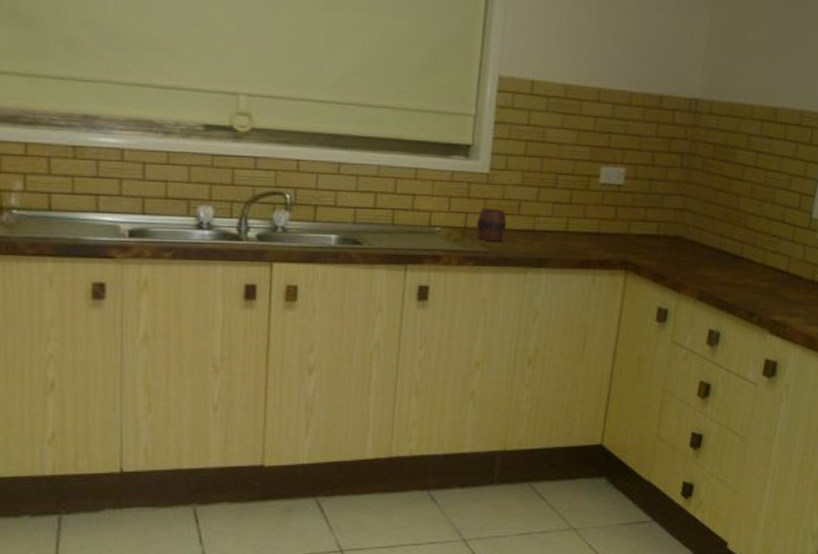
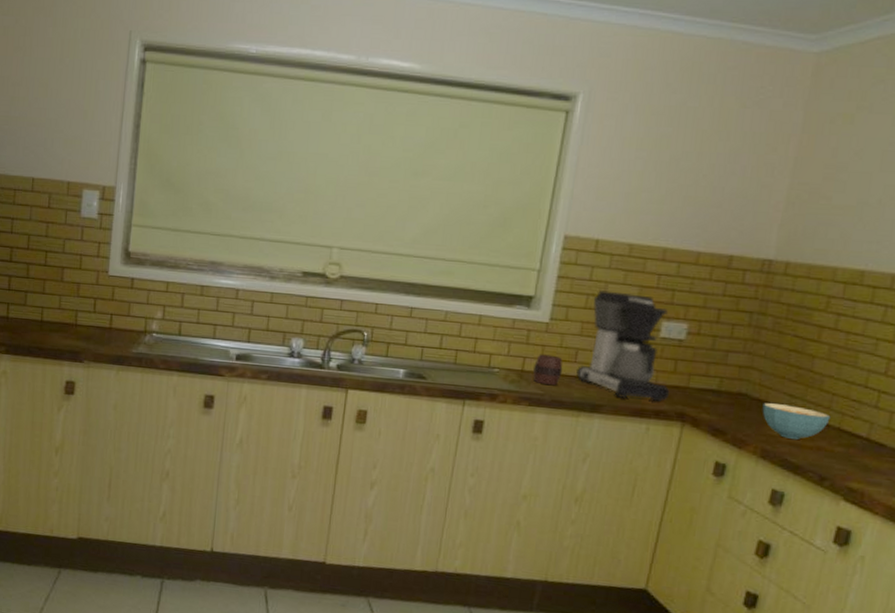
coffee maker: none [519,136,612,252] -> present [575,290,670,403]
cereal bowl: none [696,244,756,278] -> present [762,403,831,439]

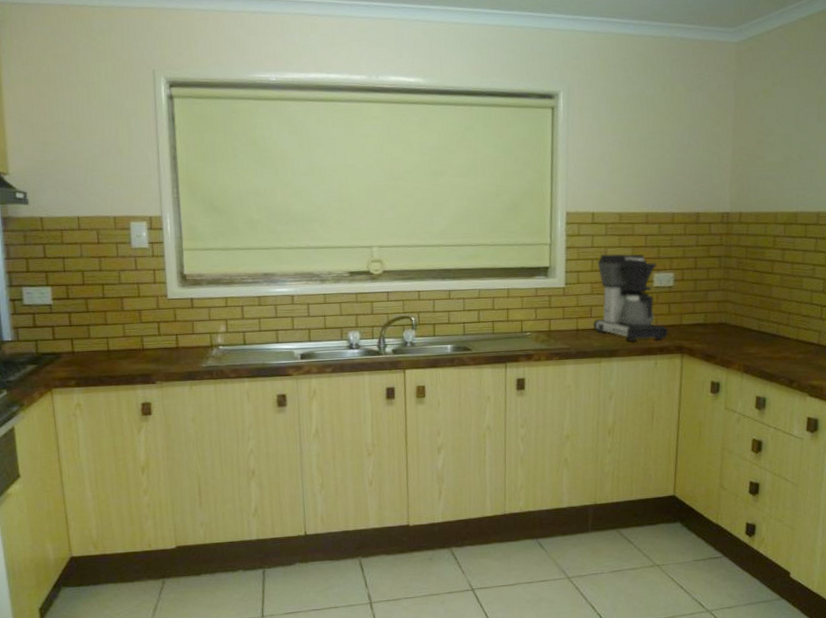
cup: present [533,354,563,386] -> none [558,314,582,340]
cereal bowl: present [762,403,831,439] -> none [739,327,790,354]

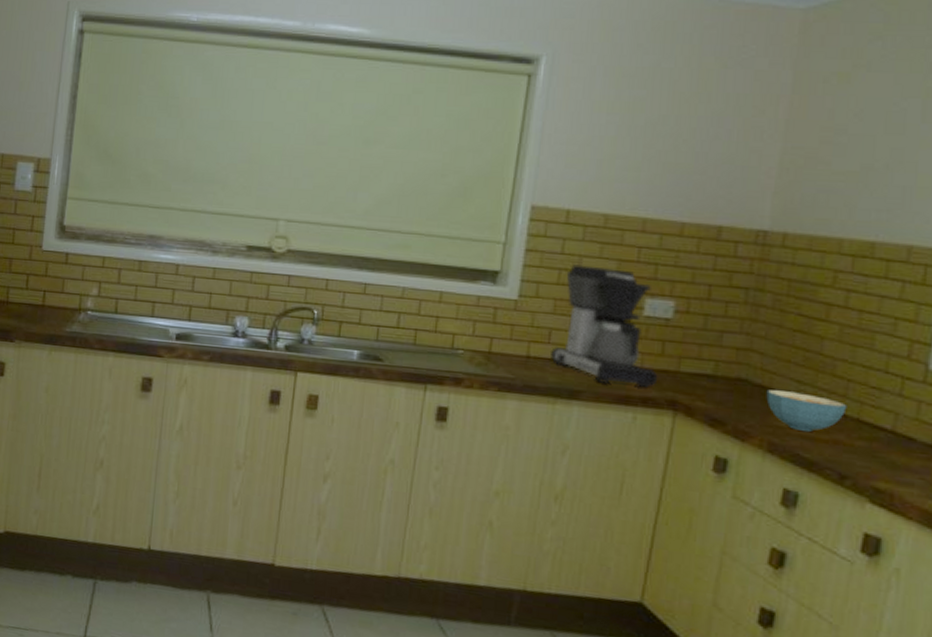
cereal bowl: none [739,327,790,354] -> present [766,389,847,432]

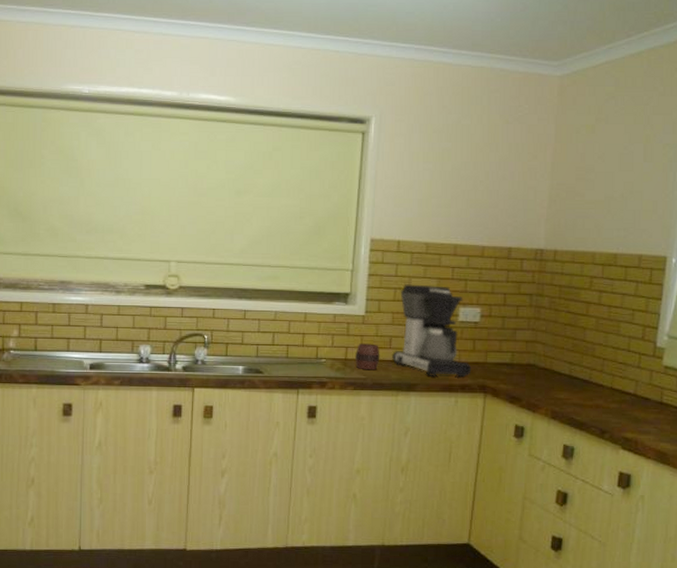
cup: none [502,334,535,369] -> present [355,343,380,371]
cereal bowl: present [766,389,847,432] -> none [548,371,604,400]

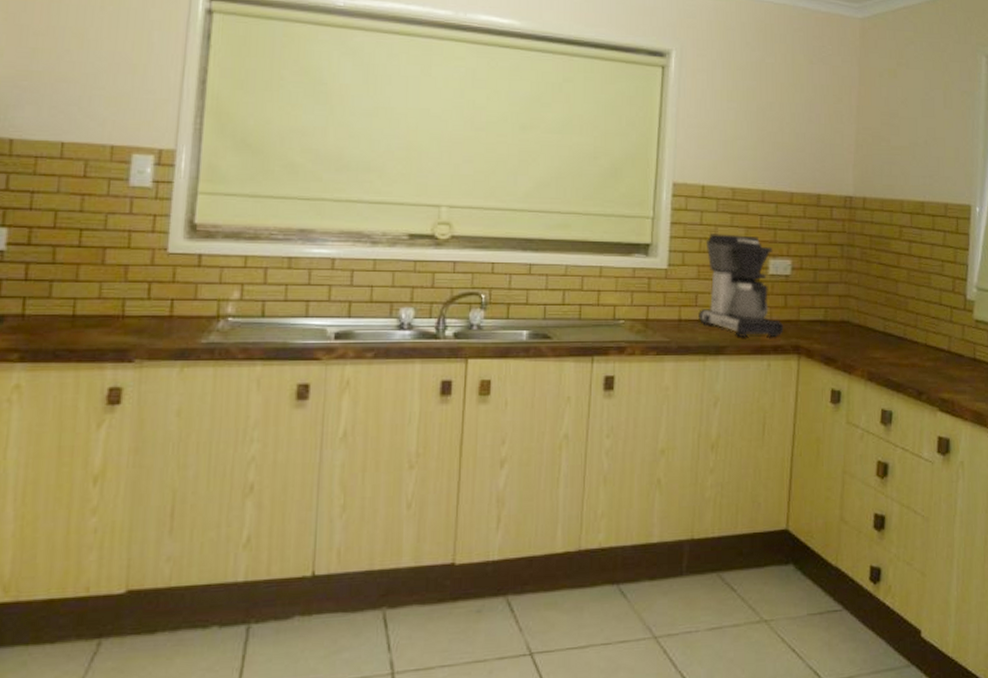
cup: present [355,343,380,371] -> none [658,301,685,332]

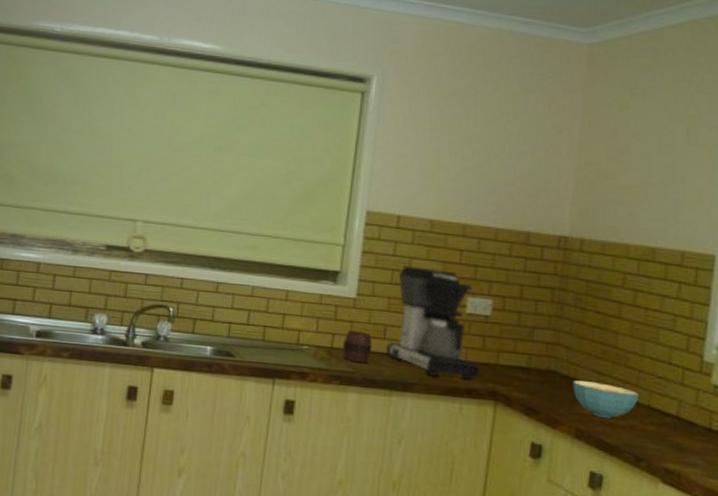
cup: none [658,301,685,332] -> present [343,330,372,364]
cereal bowl: none [863,328,918,359] -> present [572,380,640,418]

